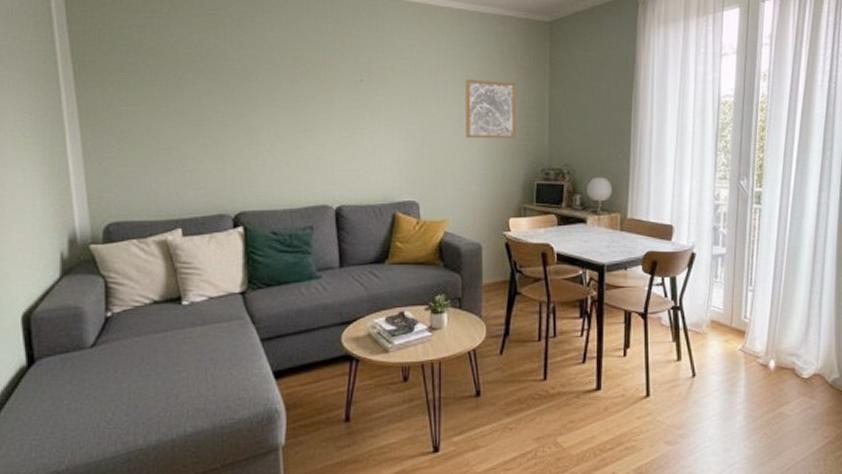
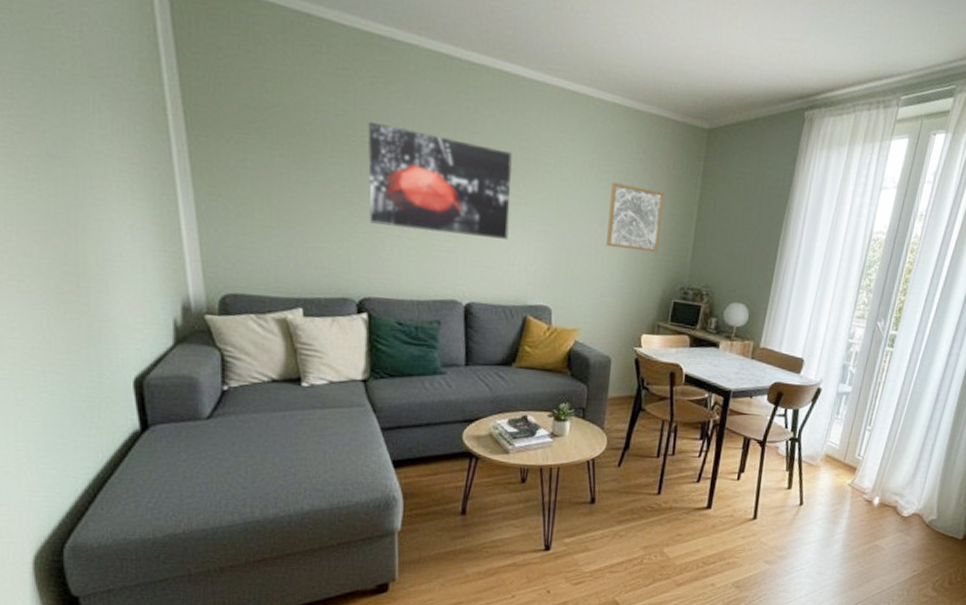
wall art: none [237,51,372,144] -> present [367,121,513,240]

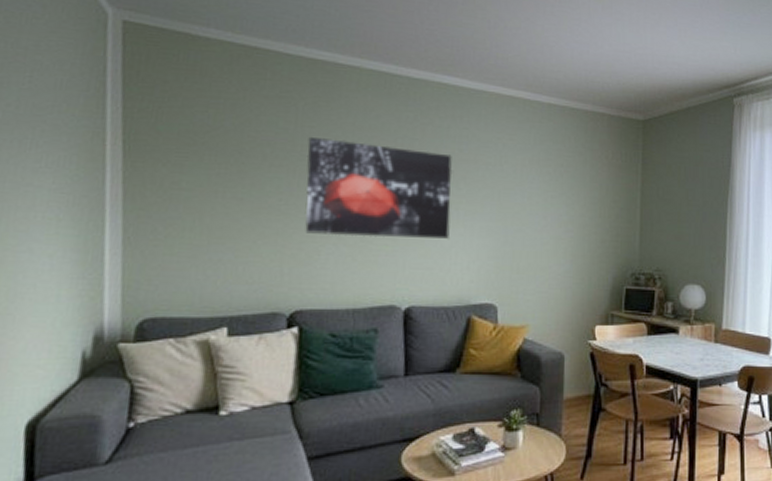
wall art: present [606,182,665,253] -> none [551,175,607,240]

